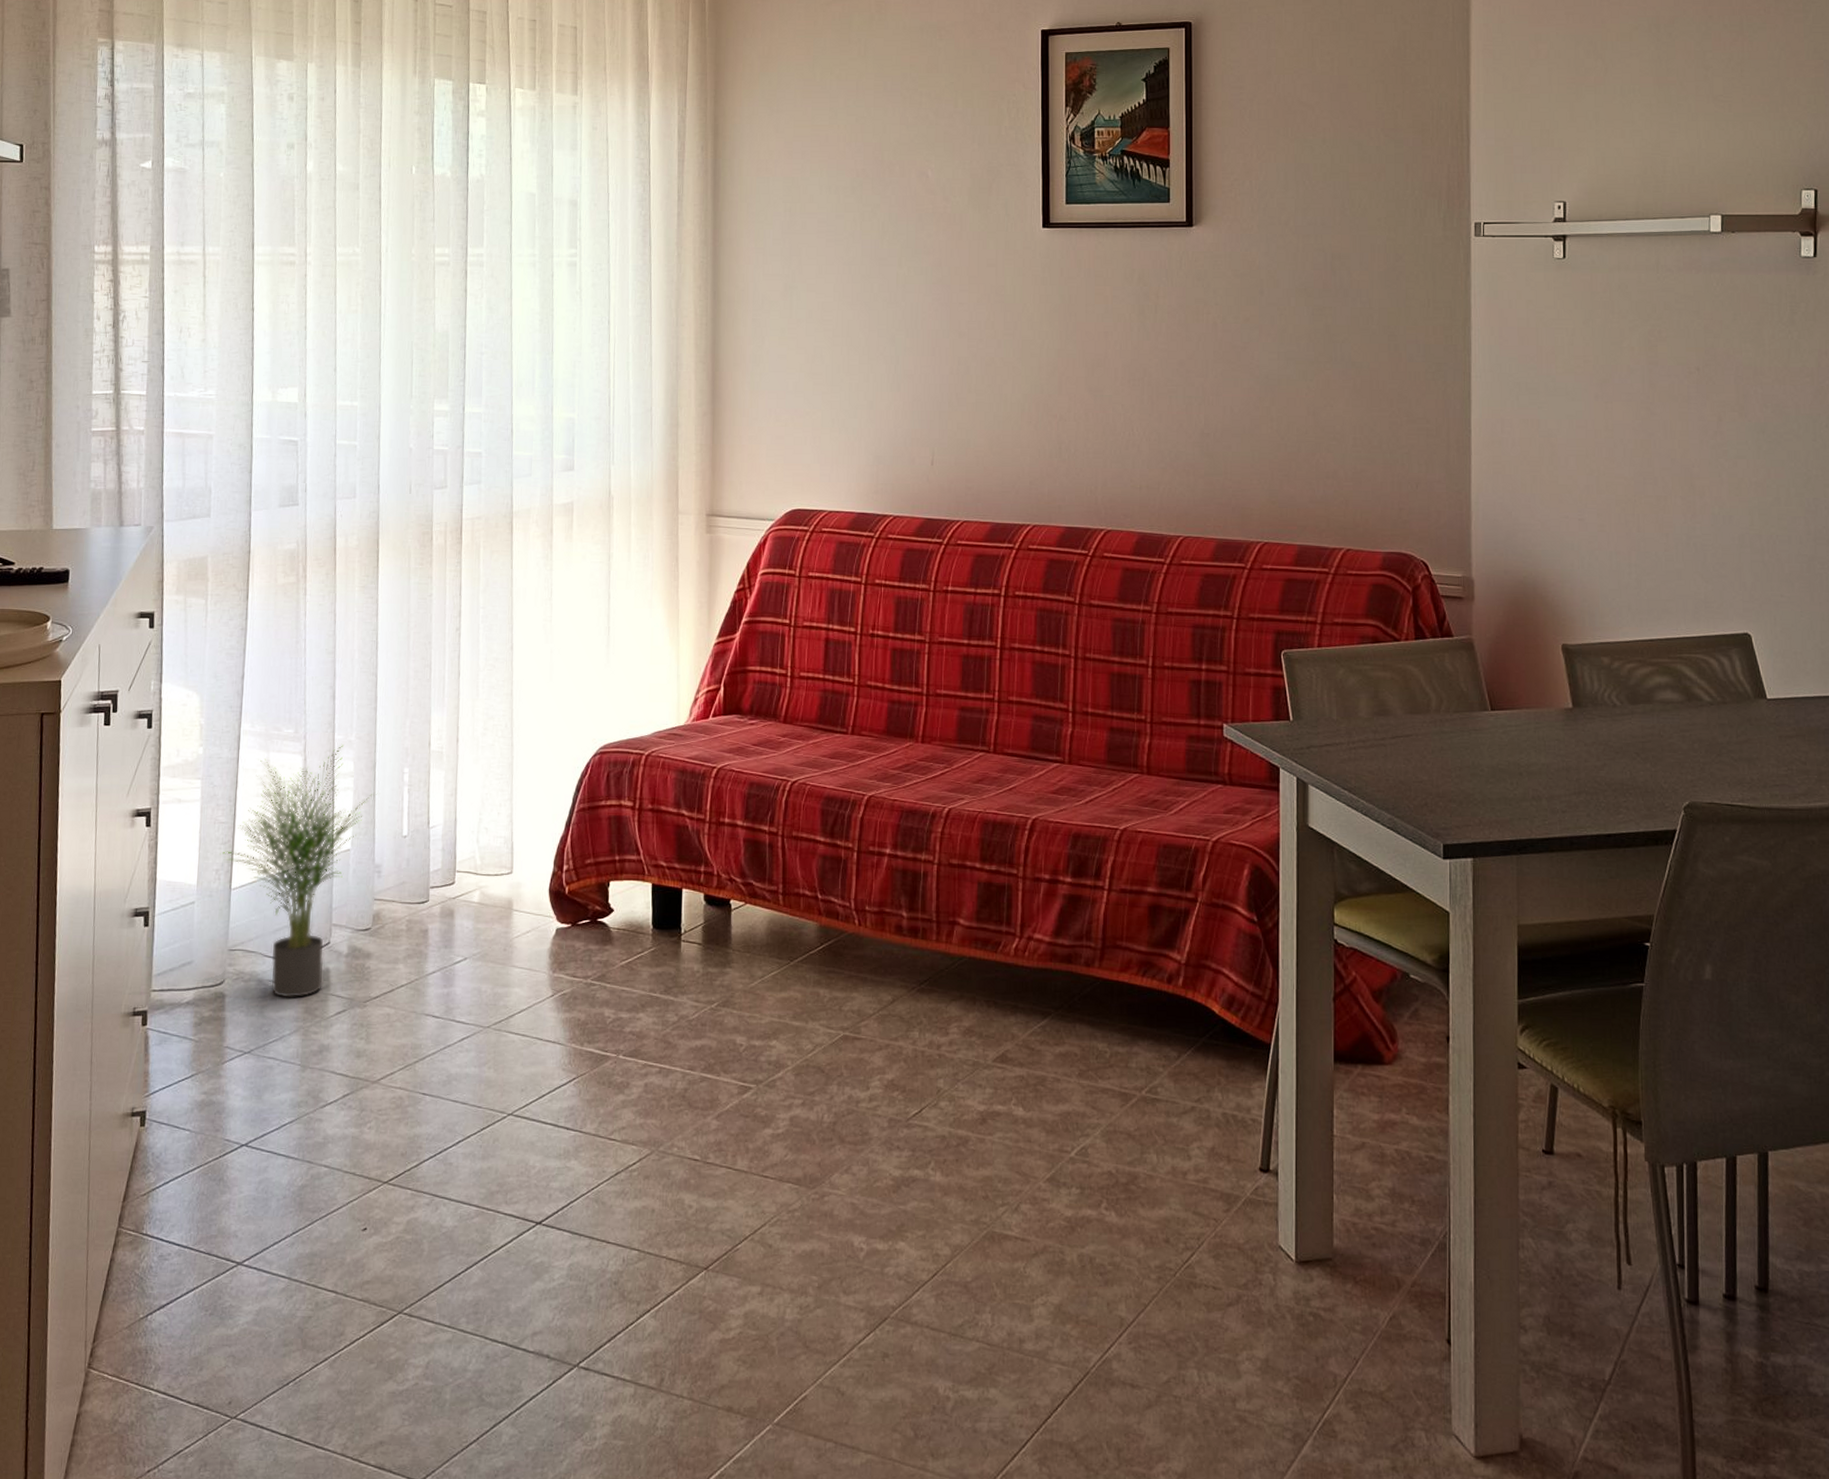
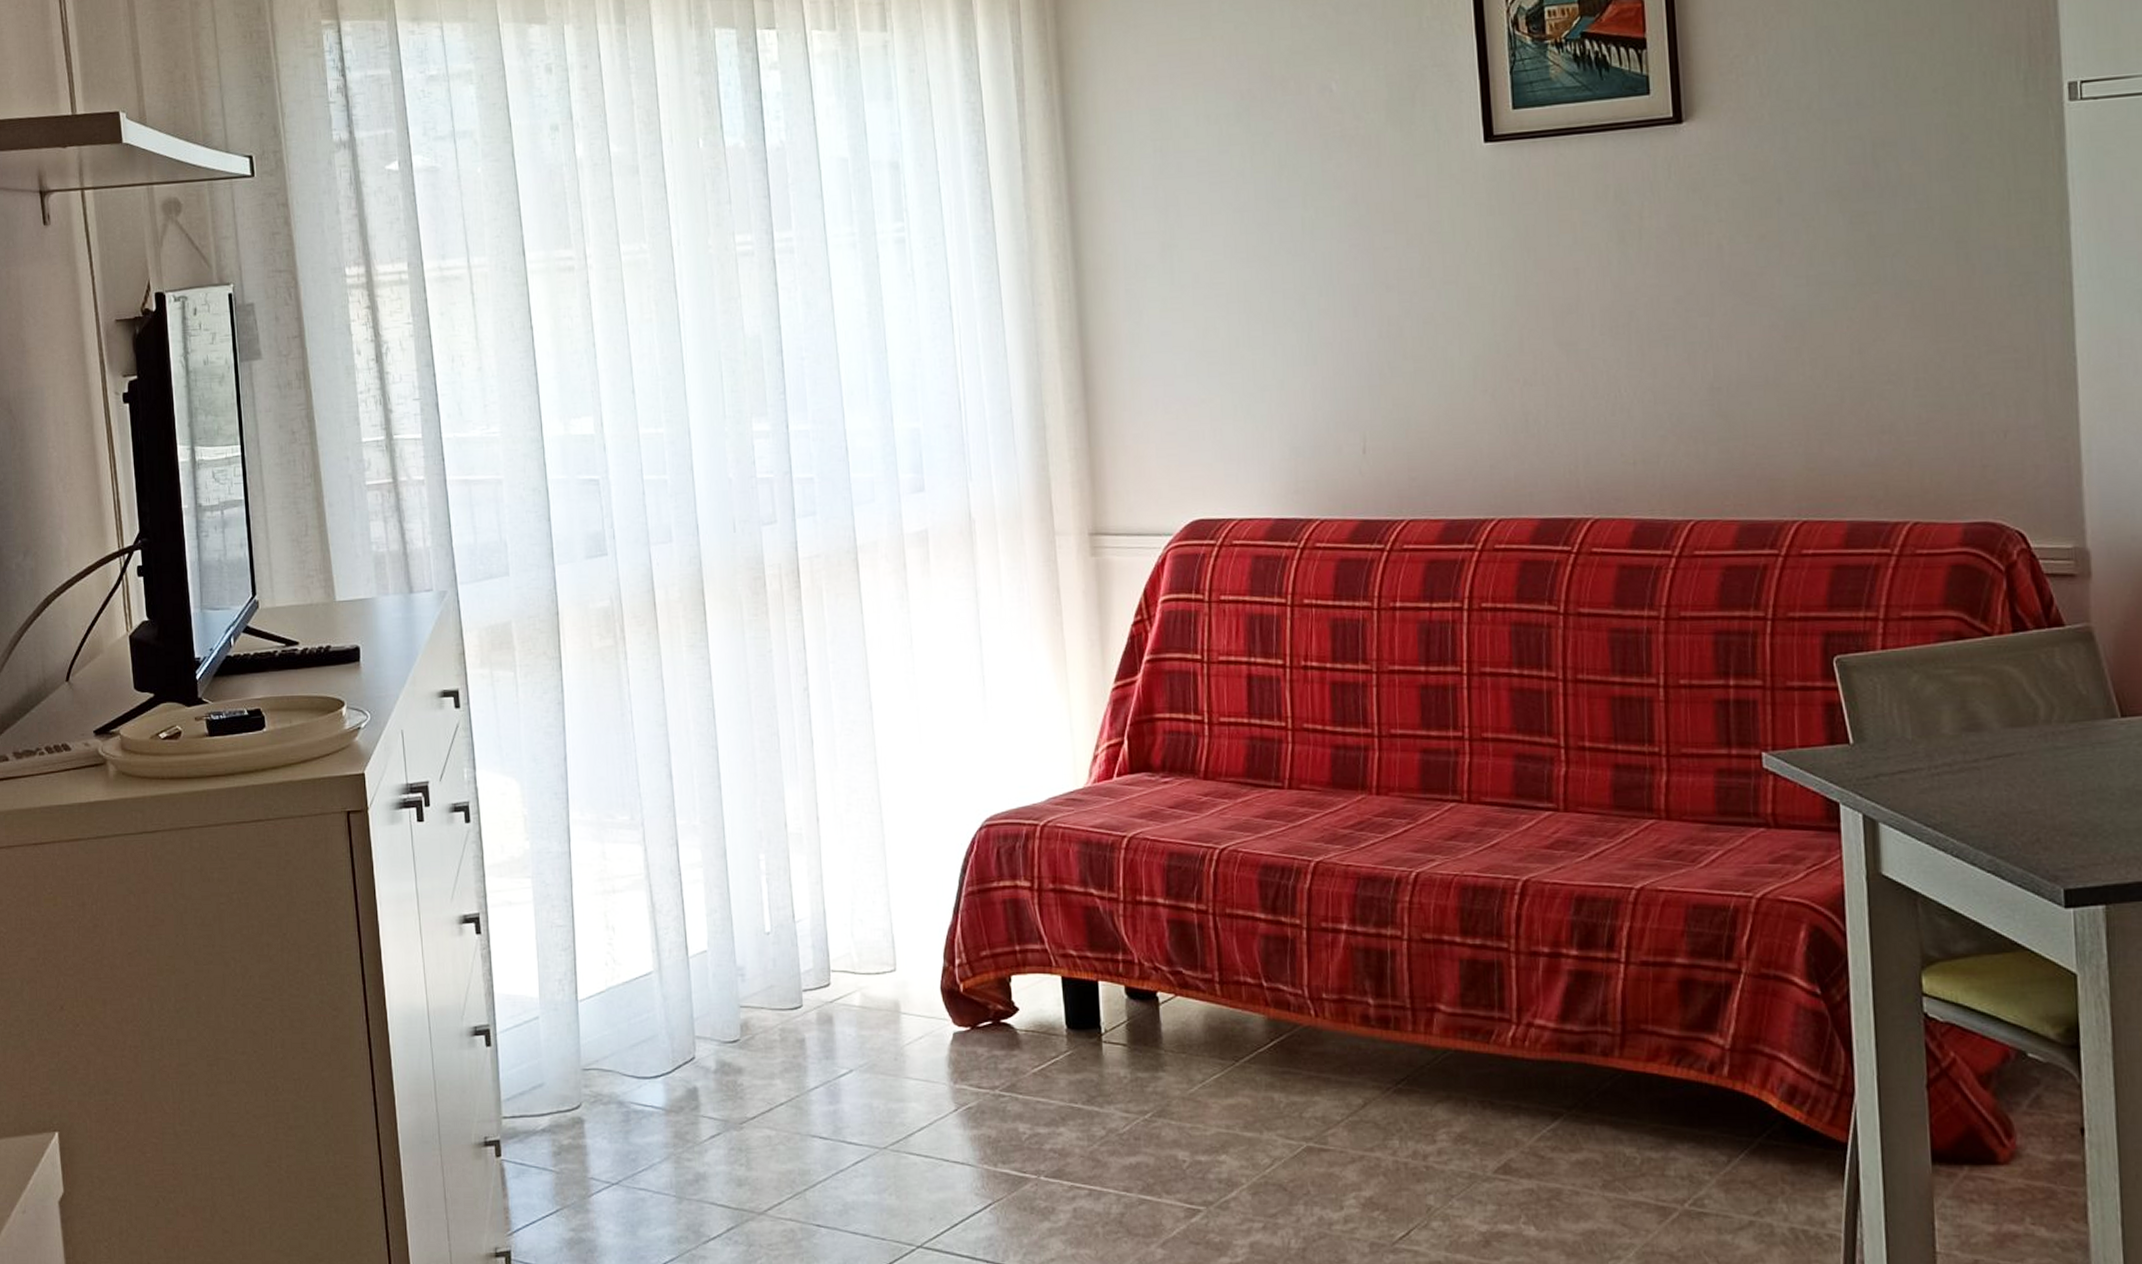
potted plant: present [220,744,377,998] -> none [561,829,731,1122]

